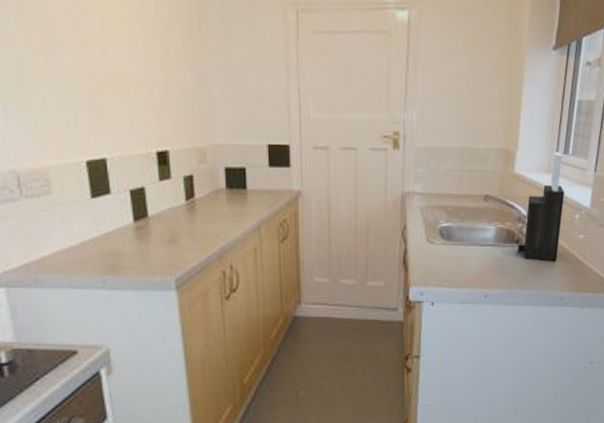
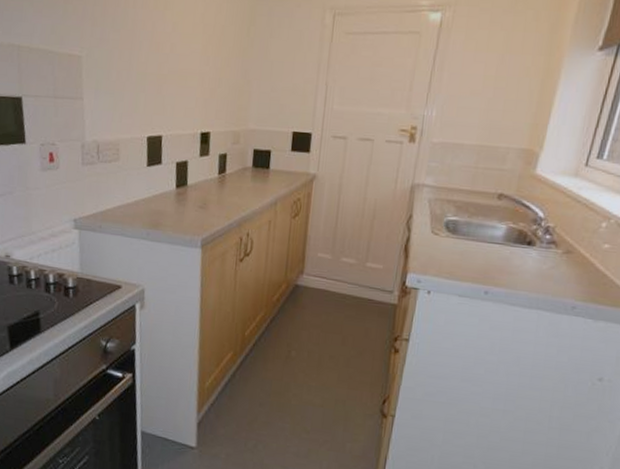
knife block: present [518,152,565,261] -> none [528,155,595,268]

